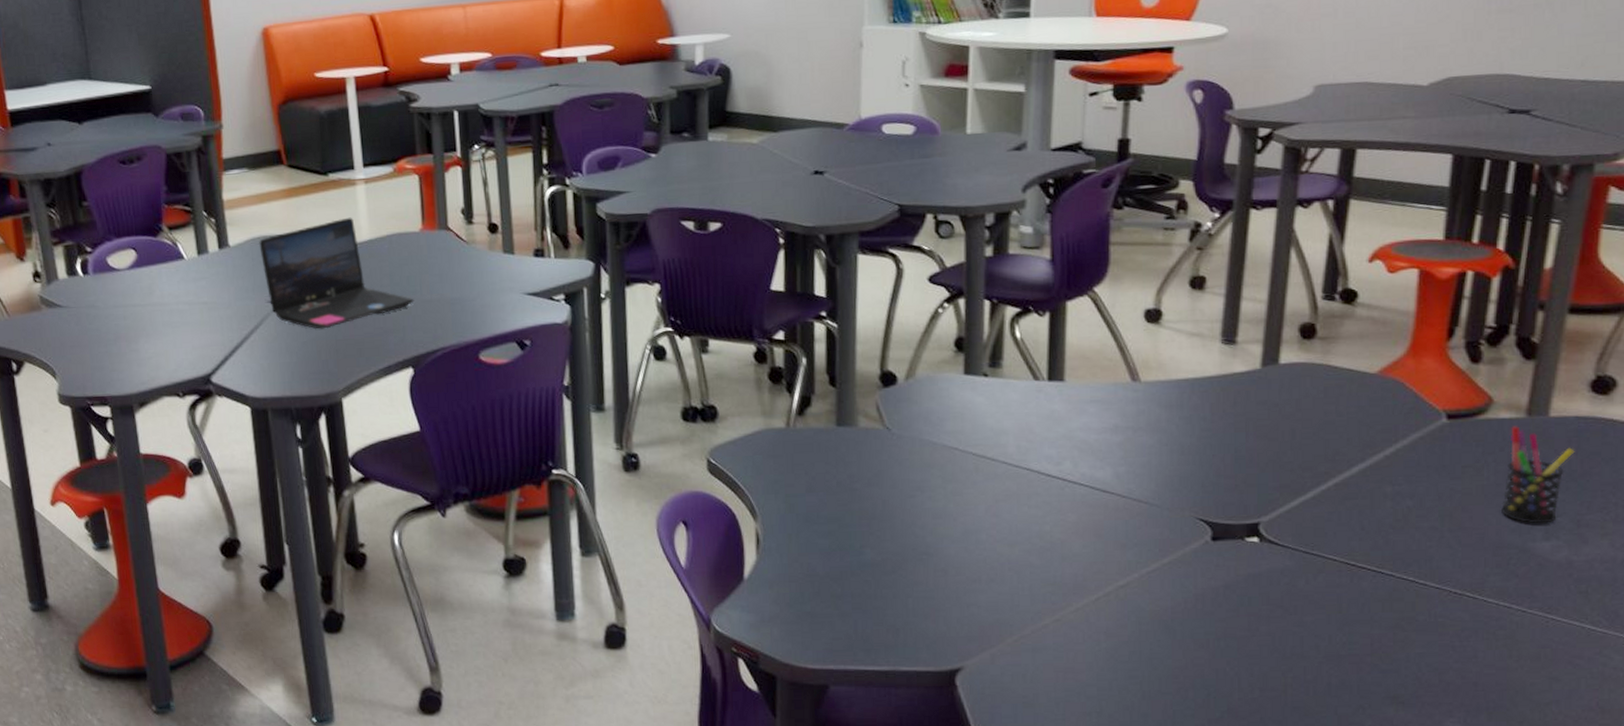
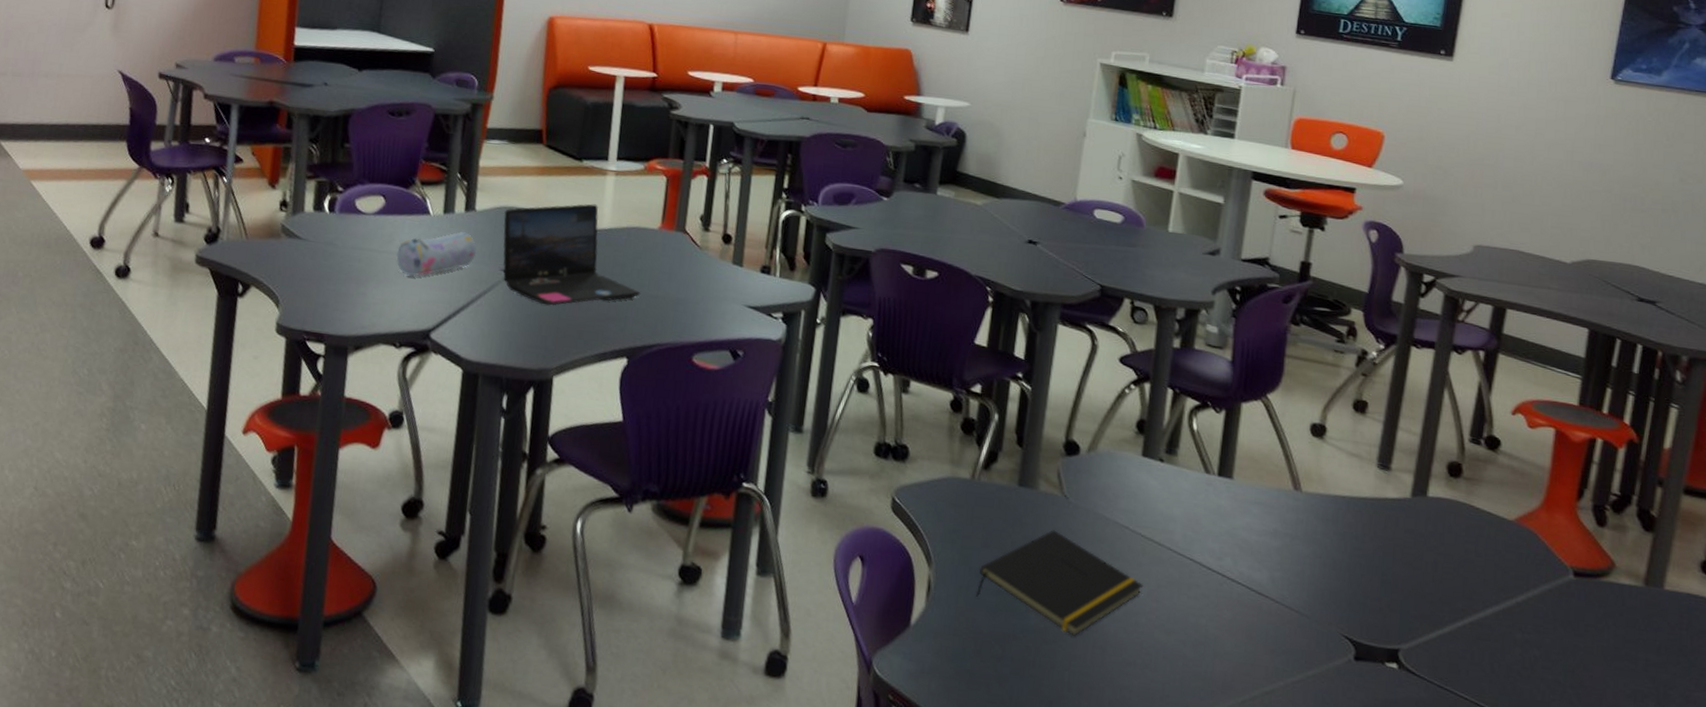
pencil case: none [159,270,240,325] -> present [396,232,477,277]
notepad: none [806,463,981,563] -> present [975,529,1144,636]
pen holder: present [1502,426,1575,524] -> none [1619,593,1686,695]

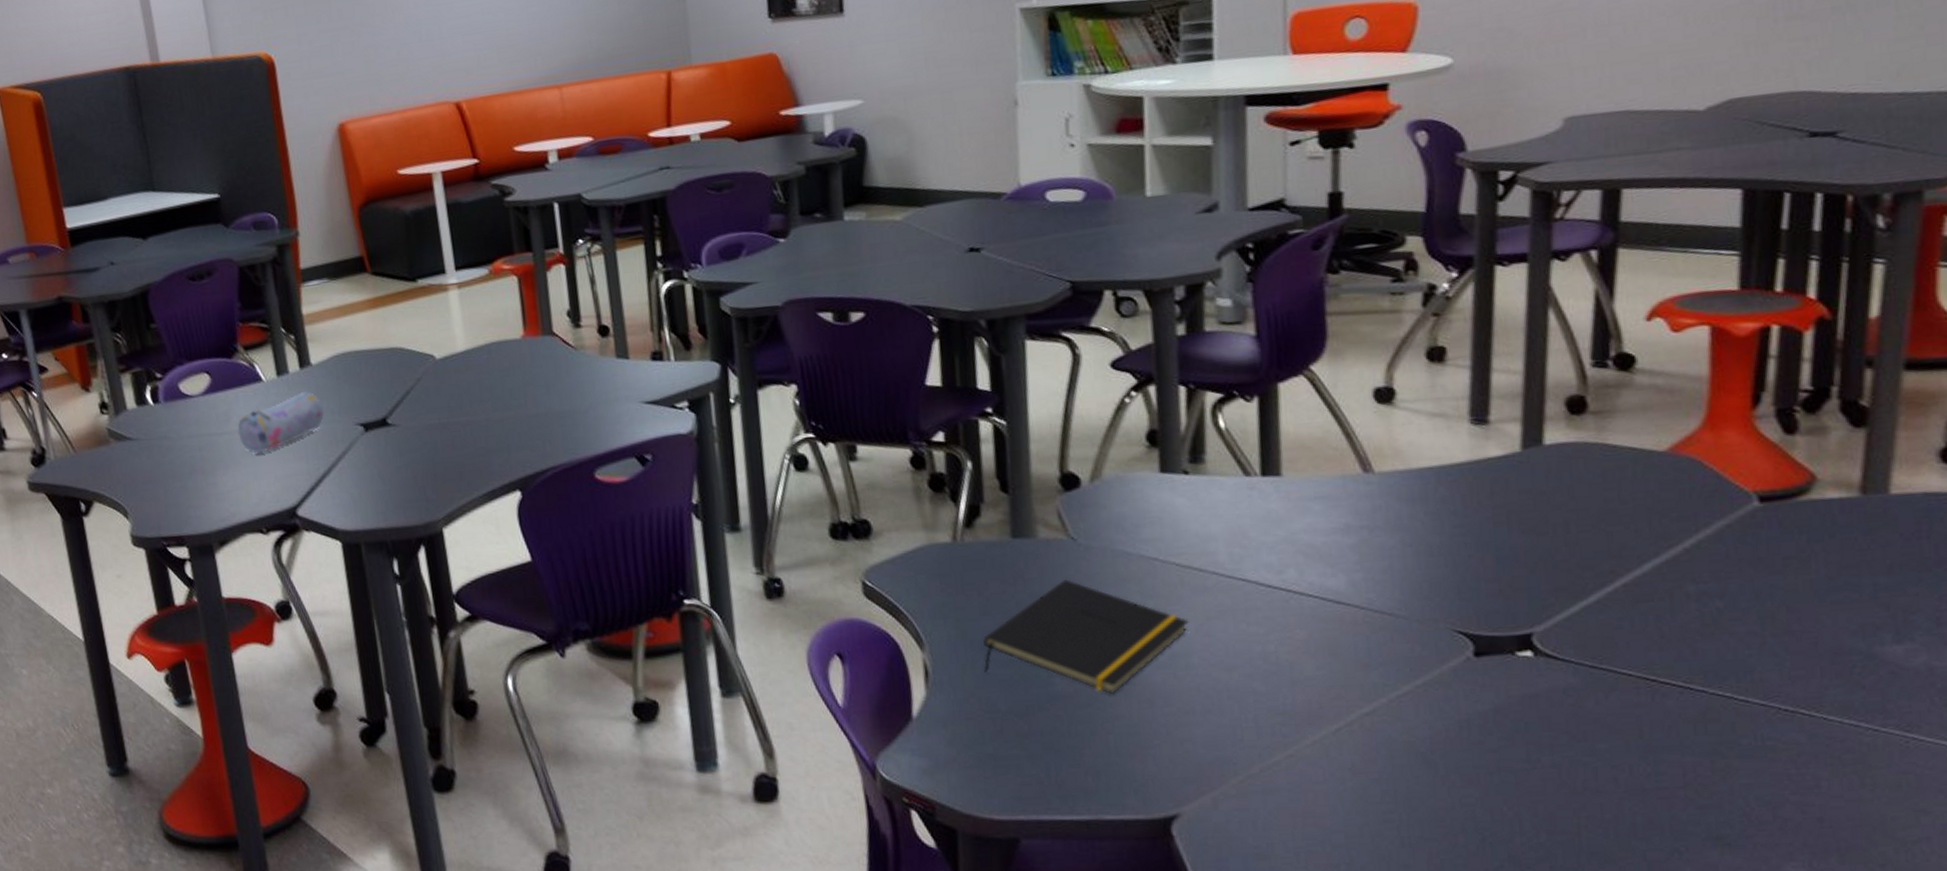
laptop: present [502,204,641,306] -> none [343,326,519,453]

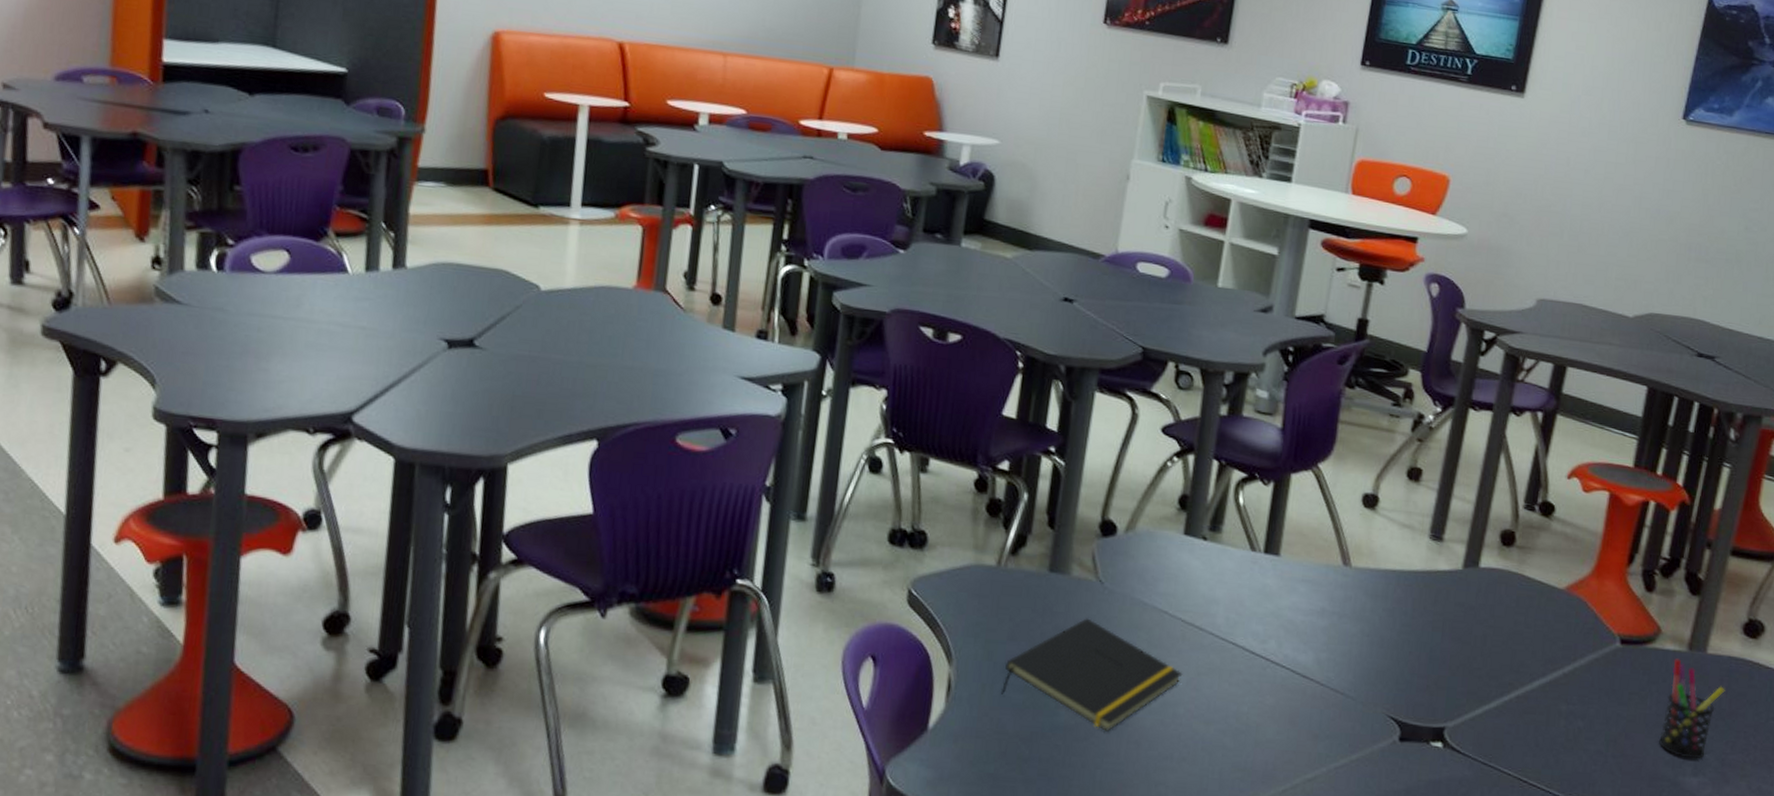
pencil case: present [237,391,325,454] -> none [306,293,409,349]
pen holder: none [1837,507,1926,624] -> present [1659,658,1725,759]

